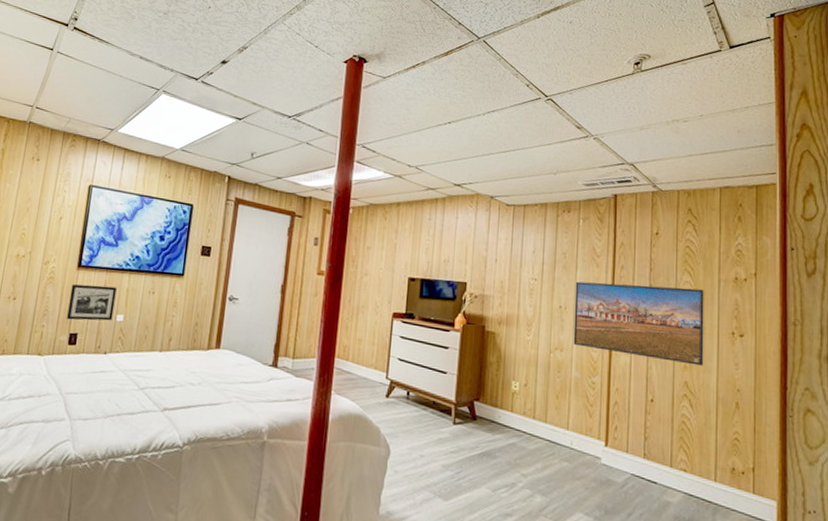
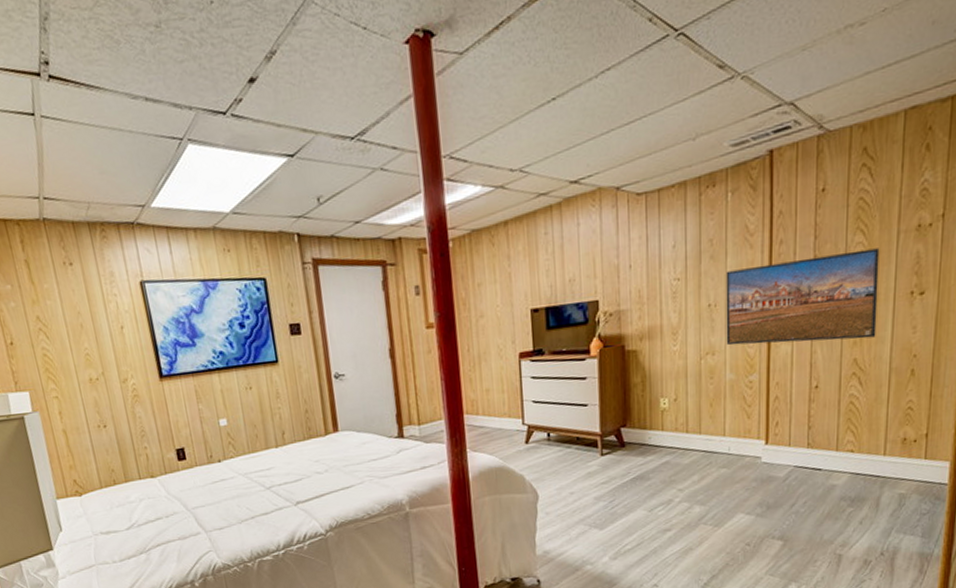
picture frame: present [67,284,117,321] -> none [160,391,216,436]

